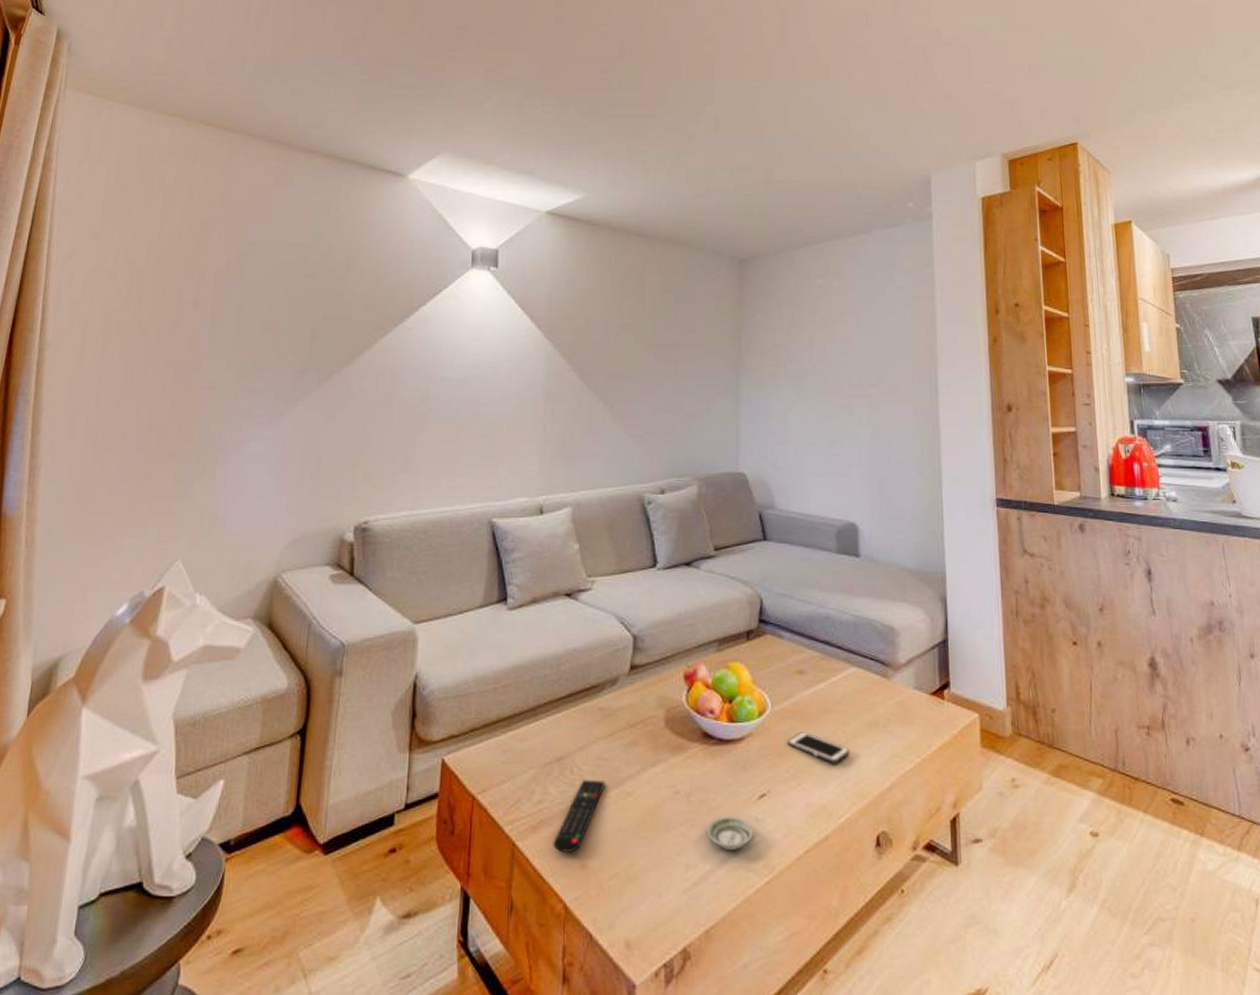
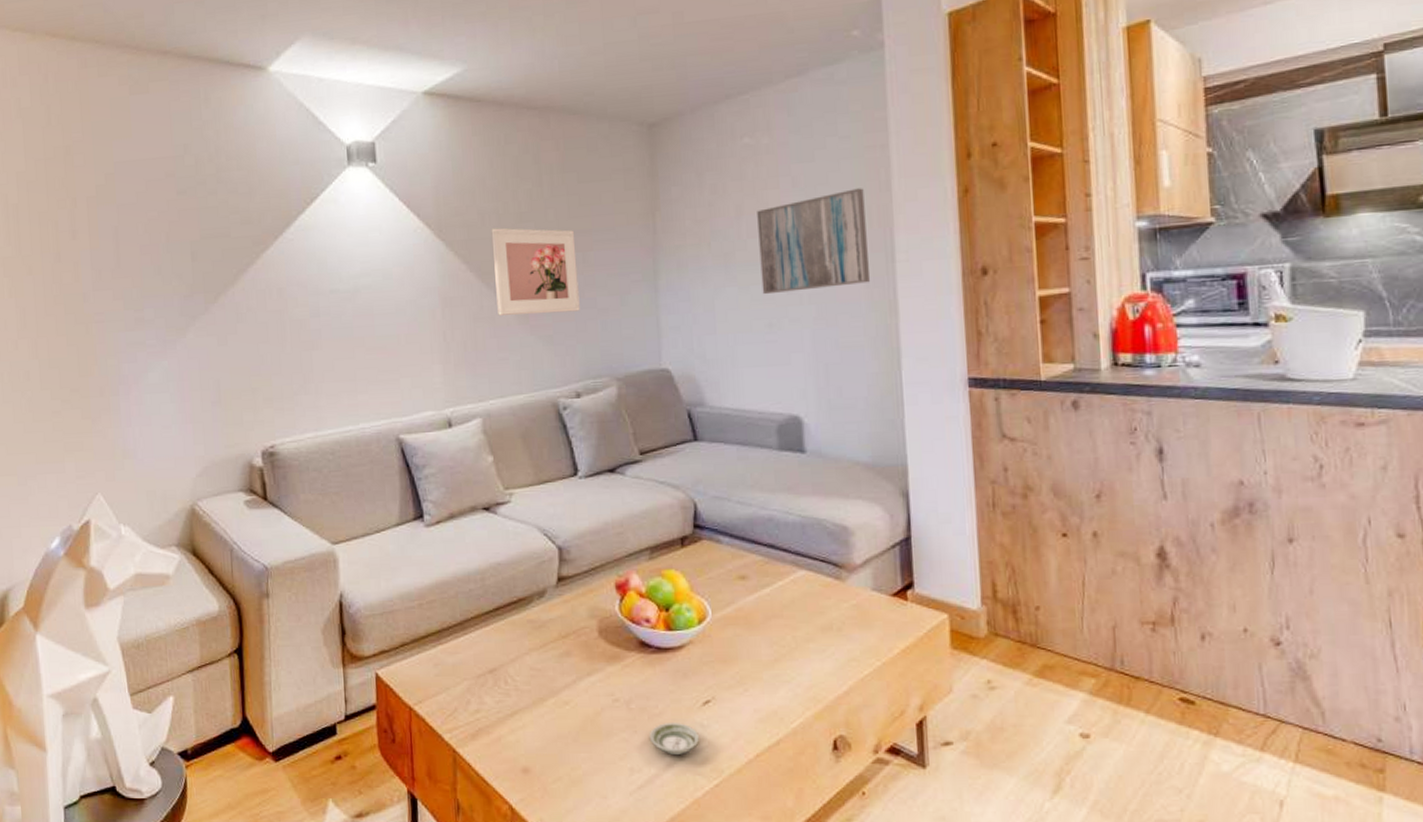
remote control: present [553,779,606,854] -> none [493,689,542,760]
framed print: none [595,335,670,415] -> present [491,227,580,316]
cell phone: present [787,732,850,764] -> none [731,638,802,669]
wall art: none [826,330,917,414] -> present [757,188,870,295]

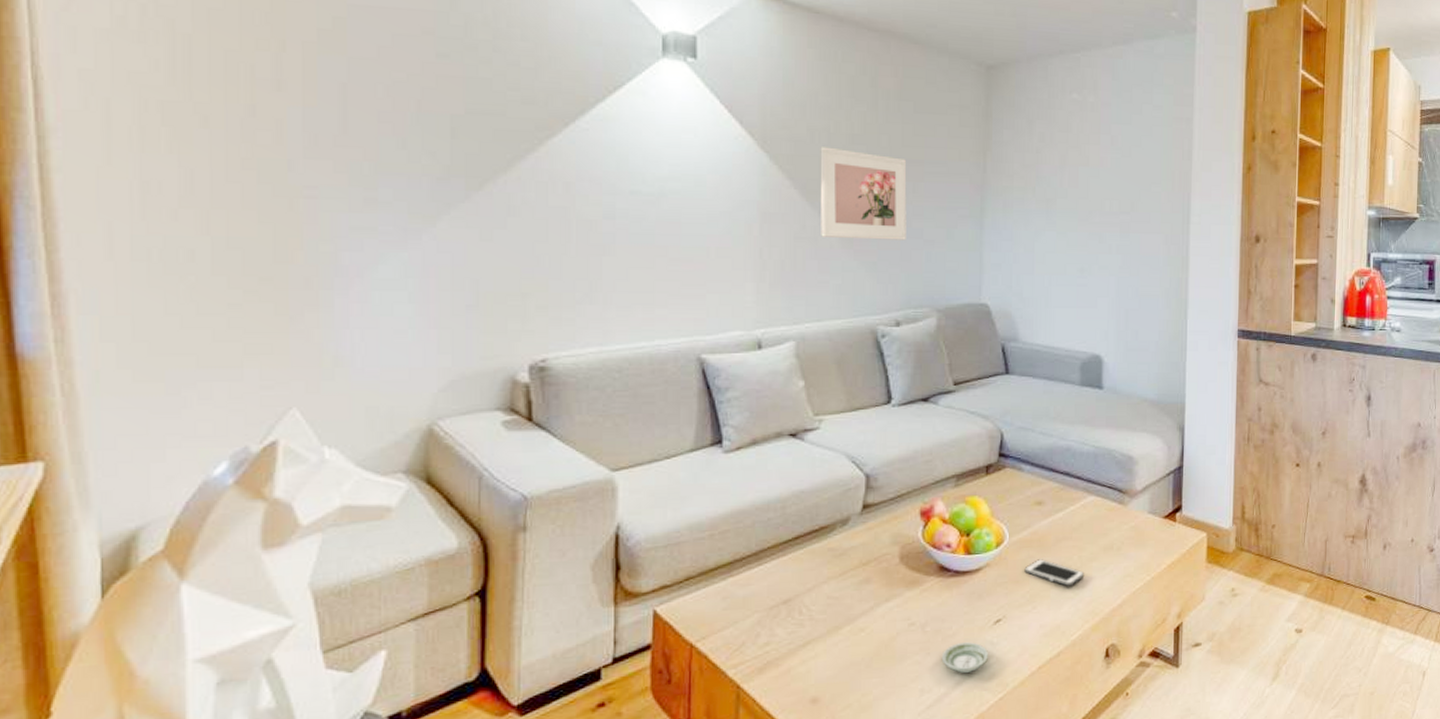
cell phone: none [731,638,802,669] -> present [1024,559,1085,587]
wall art: present [757,188,870,295] -> none [1077,154,1170,242]

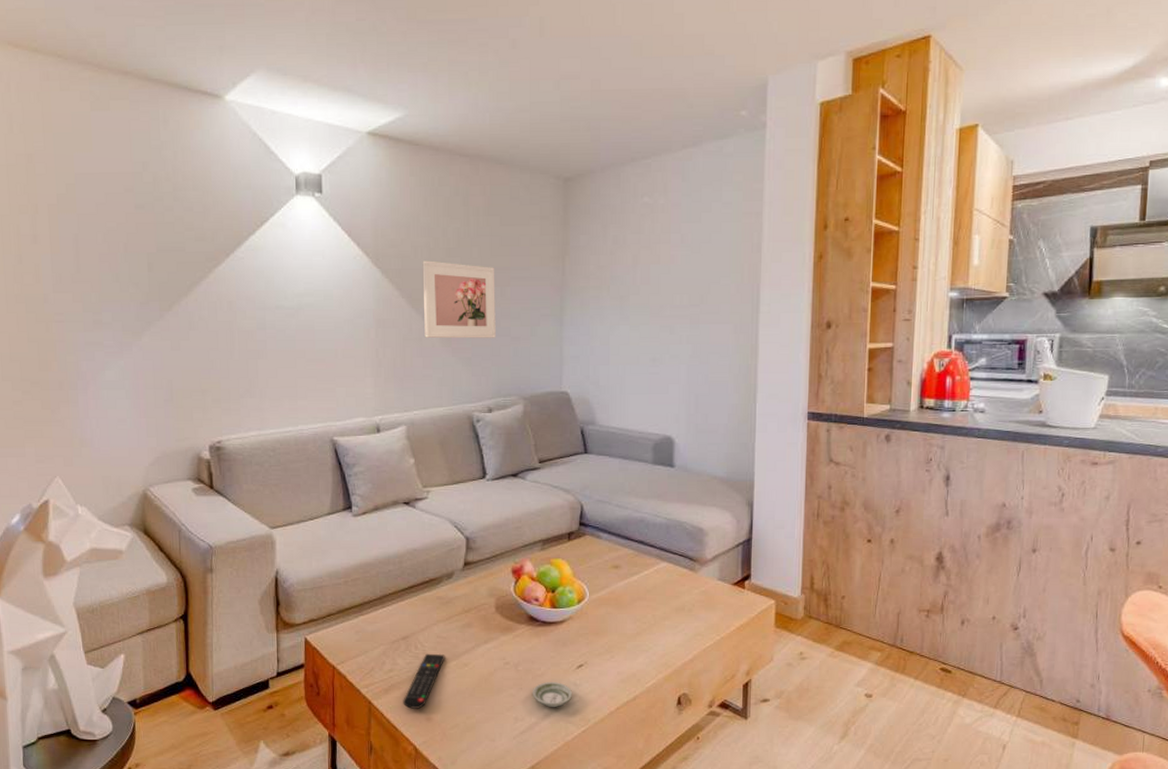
remote control: none [782,618,837,691] -> present [403,653,445,710]
cell phone: present [1024,559,1085,587] -> none [603,615,658,641]

